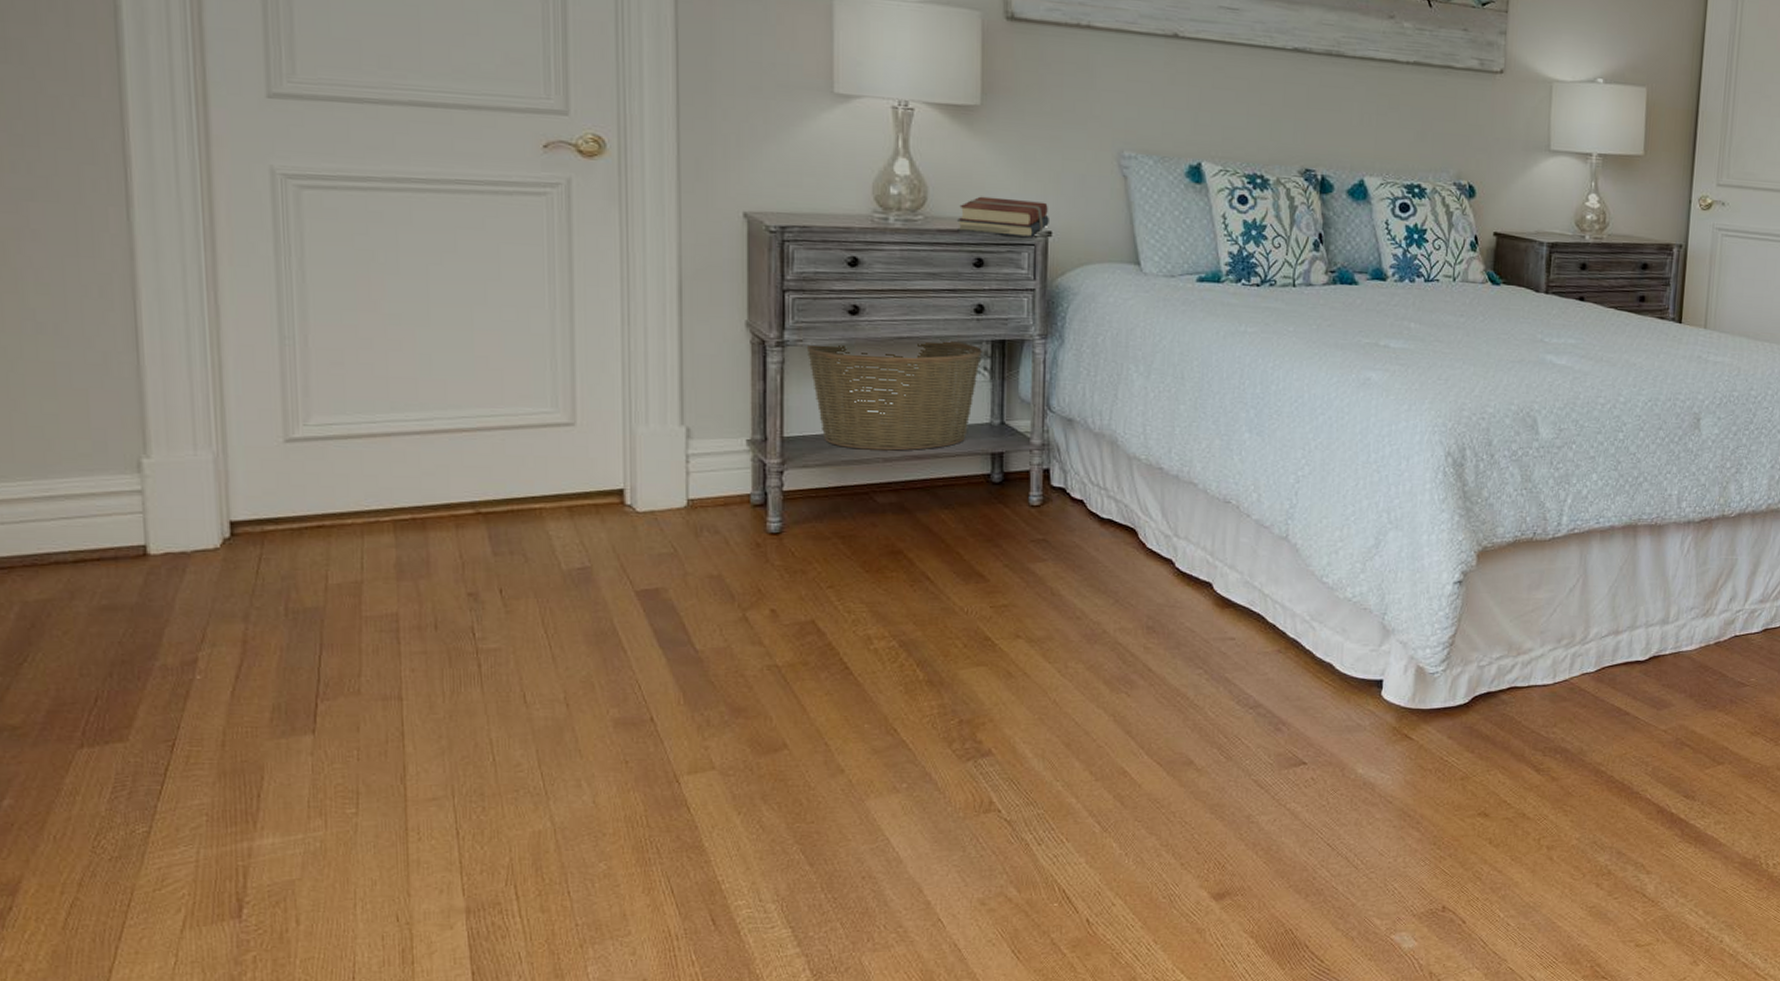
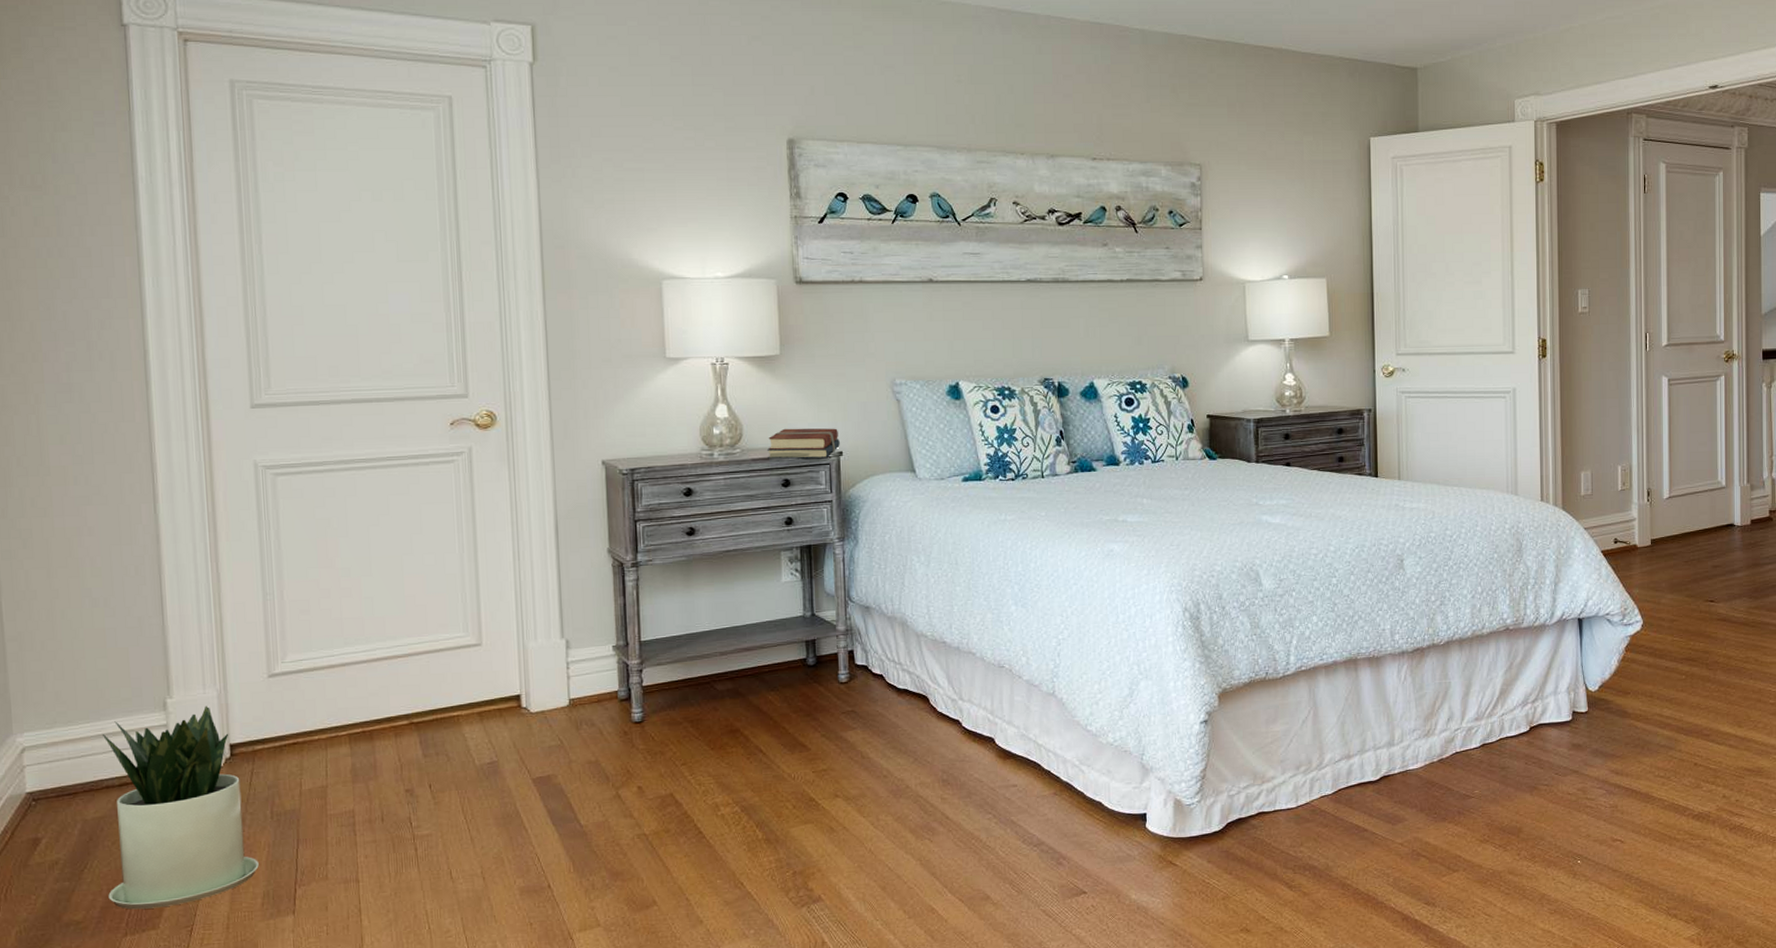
planter: none [51,471,267,716] -> present [103,705,259,910]
basket: present [808,341,982,451] -> none [656,550,793,647]

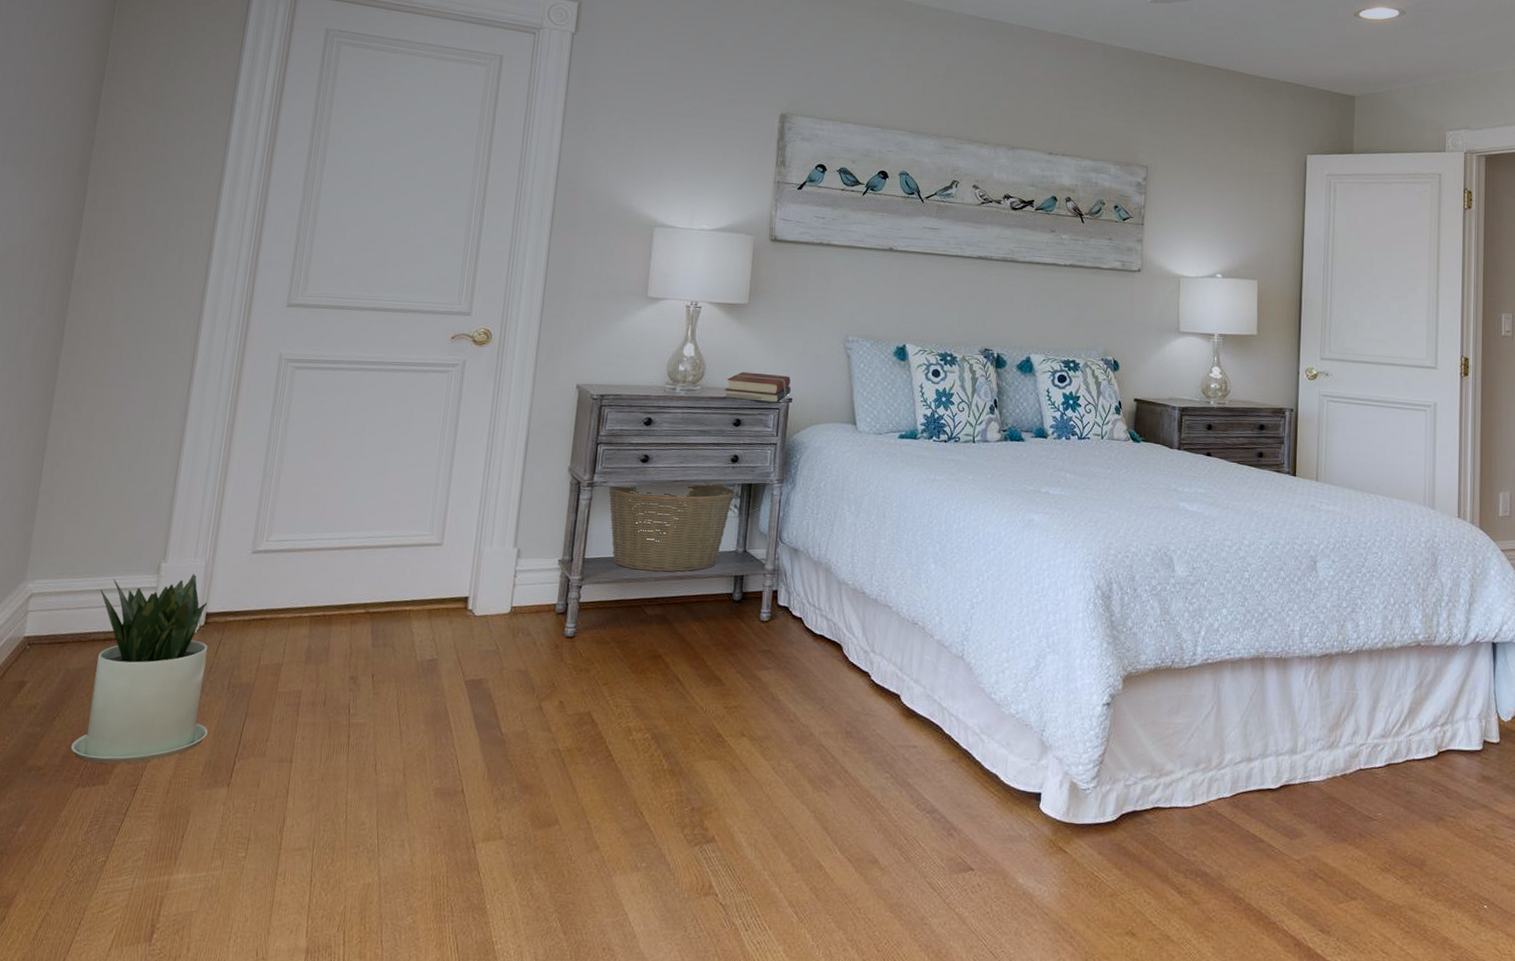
basket: none [656,550,793,647] -> present [609,484,735,572]

